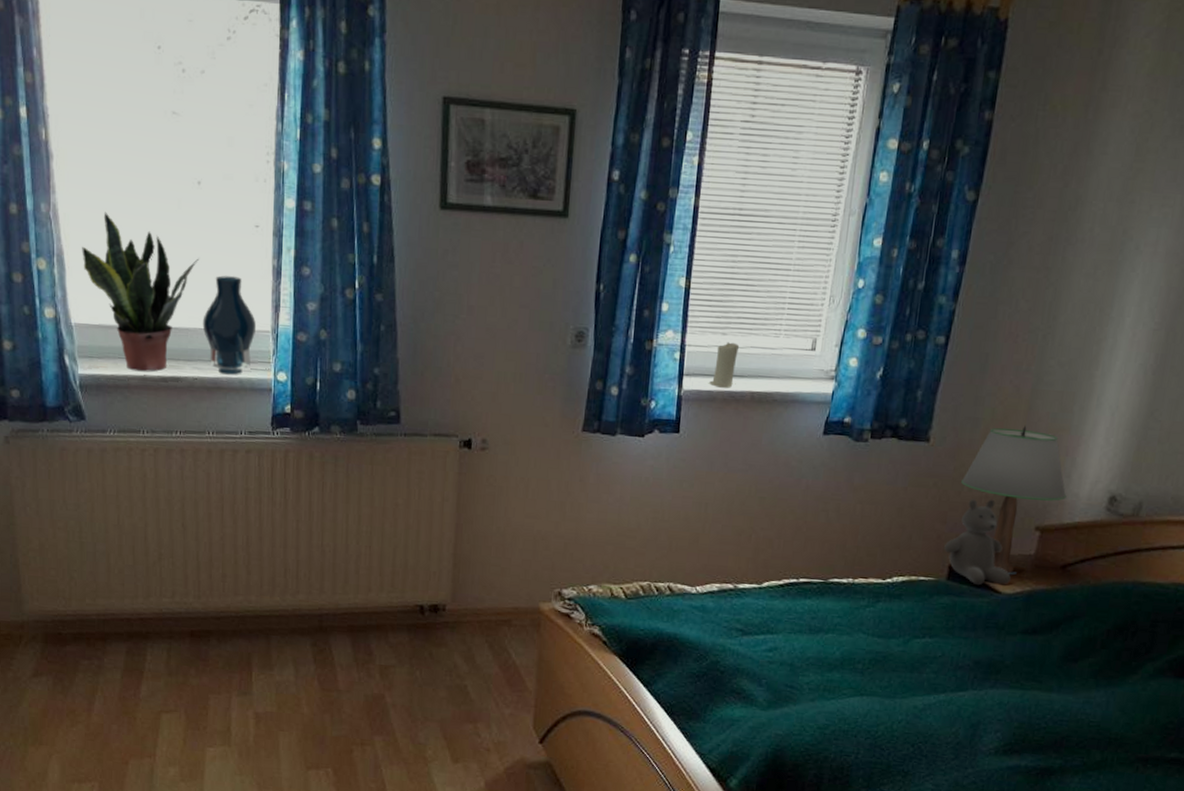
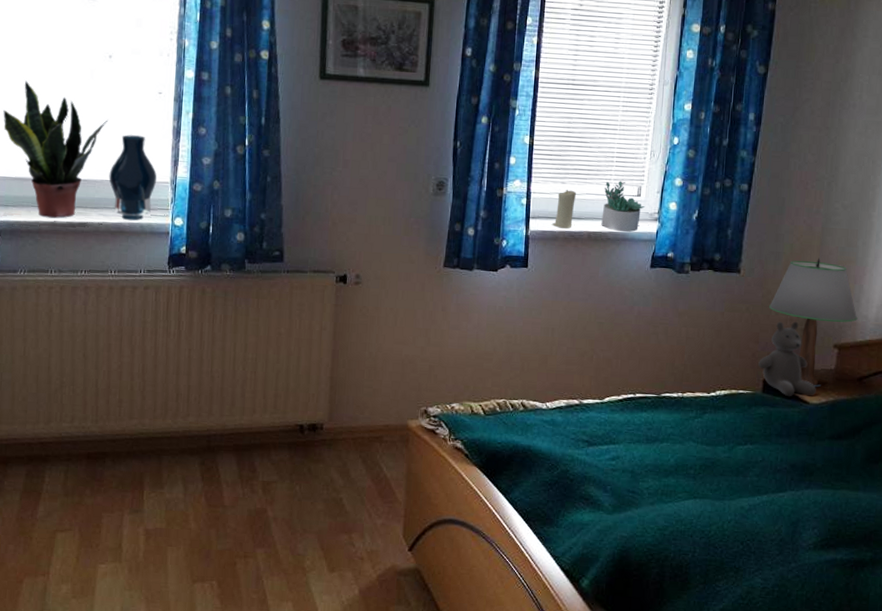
succulent plant: none [767,332,819,393] -> present [601,181,645,233]

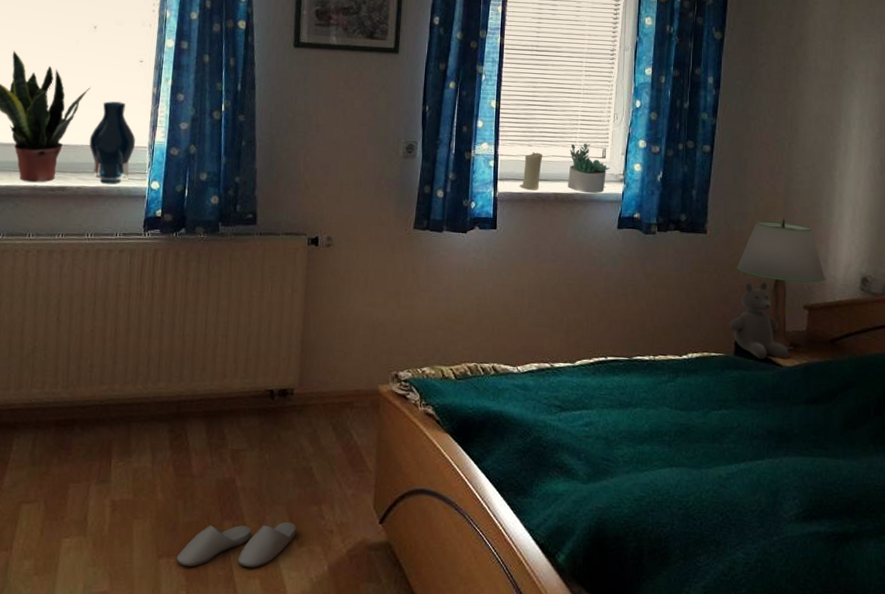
slippers: none [210,549,328,592] -> present [176,521,297,568]

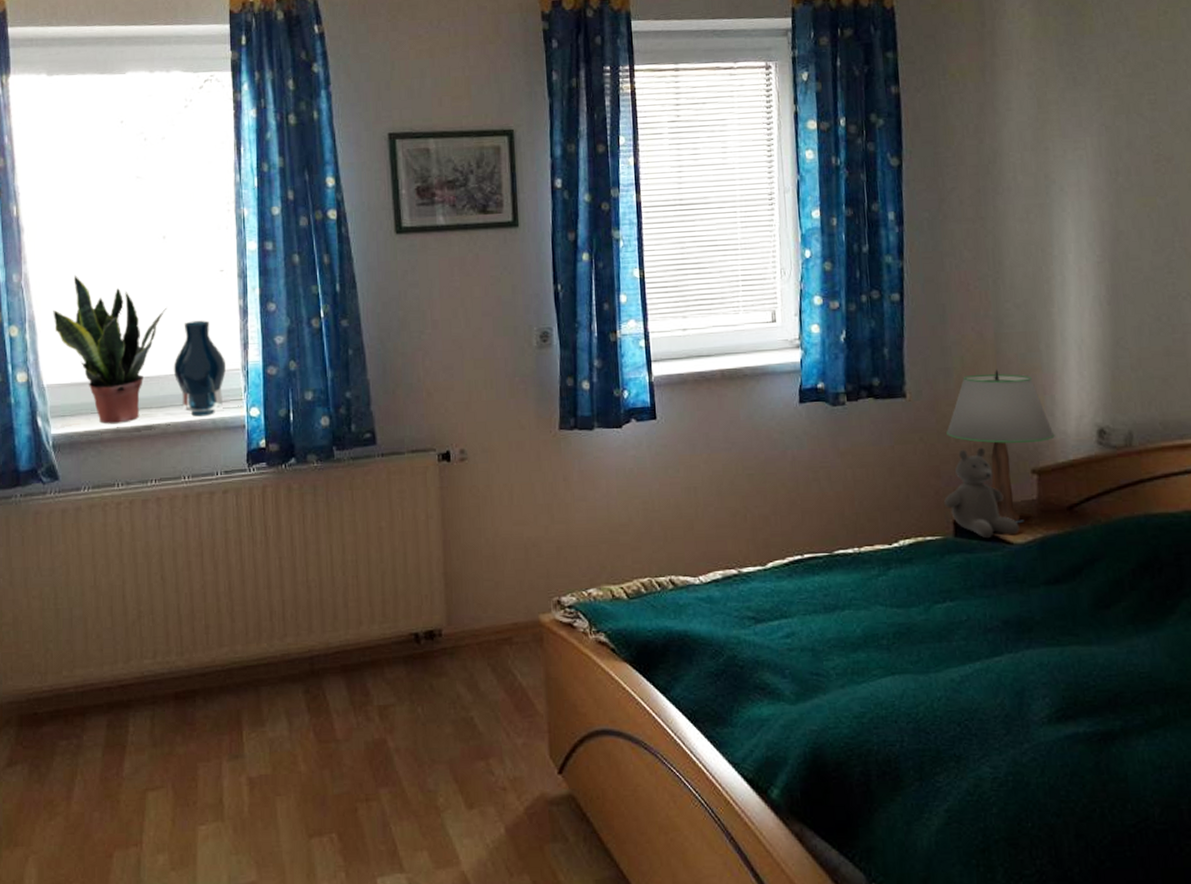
slippers: present [176,521,297,568] -> none [330,782,464,845]
candle: present [519,152,543,191] -> none [678,324,702,371]
succulent plant: present [568,143,610,194] -> none [733,307,782,366]

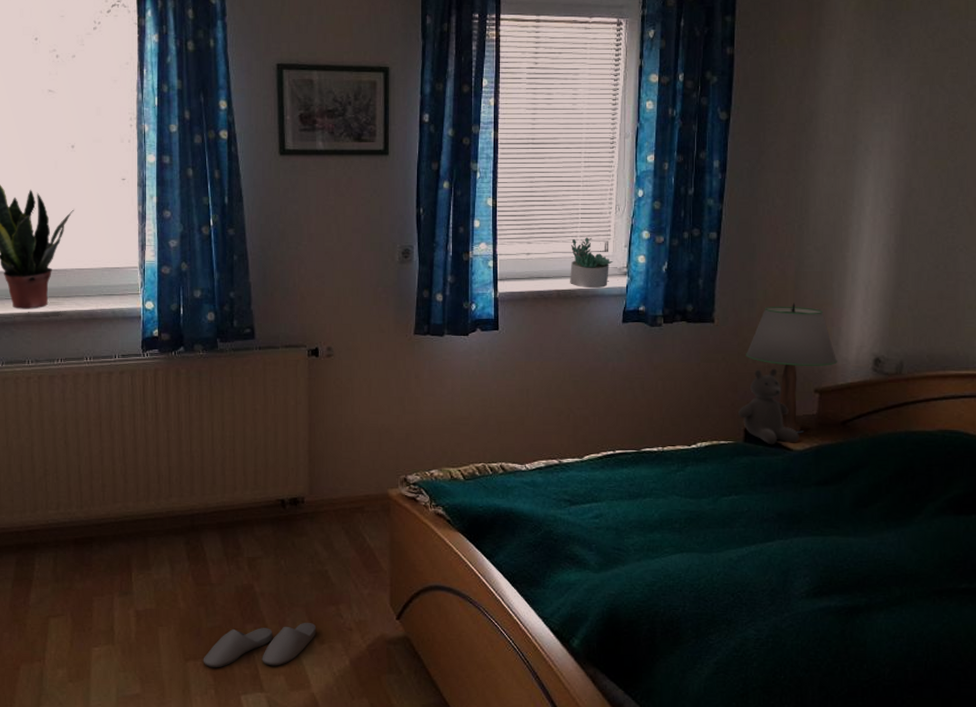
vase: present [173,320,227,418] -> none [78,223,126,308]
slippers: none [330,782,464,845] -> present [203,622,317,668]
succulent plant: none [733,307,782,366] -> present [570,237,613,289]

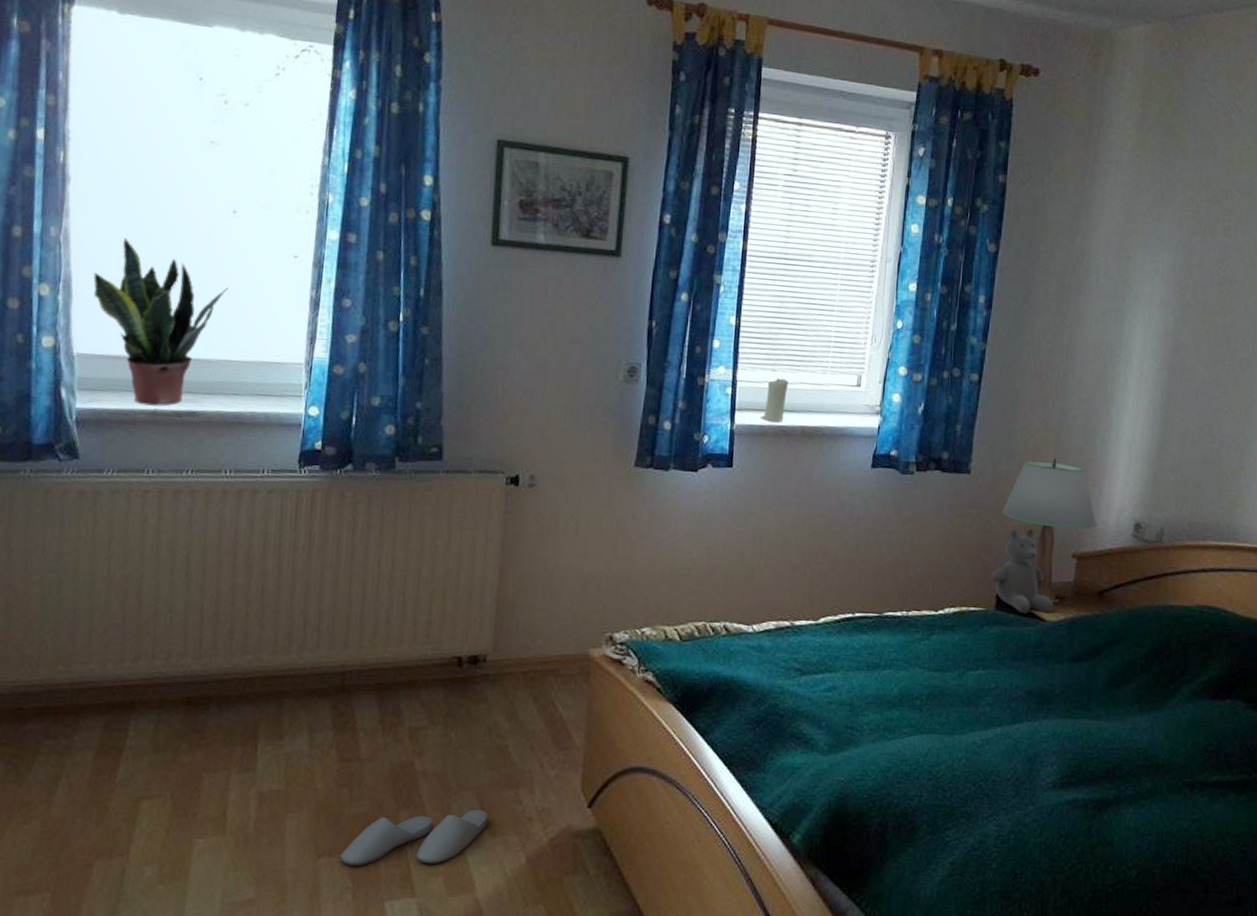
candle: none [520,250,544,290] -> present [761,378,789,424]
succulent plant: present [570,237,613,289] -> none [816,368,865,428]

